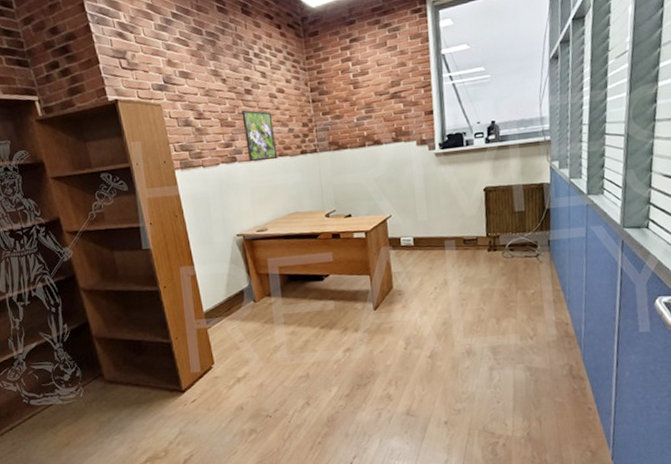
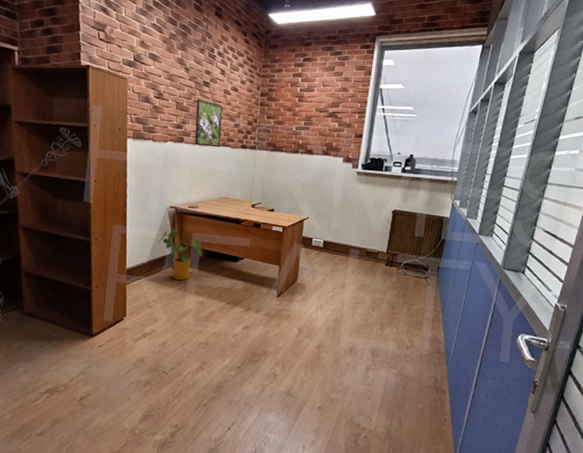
house plant: none [232,257,283,314] -> present [159,228,203,281]

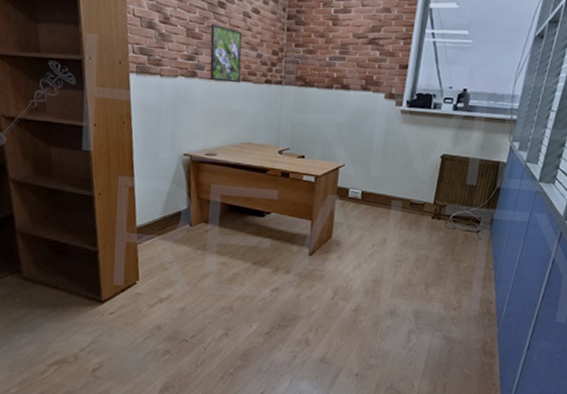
house plant: present [159,228,203,281] -> none [172,179,224,239]

